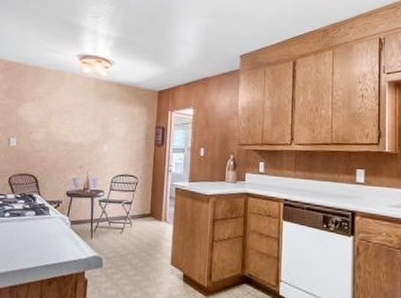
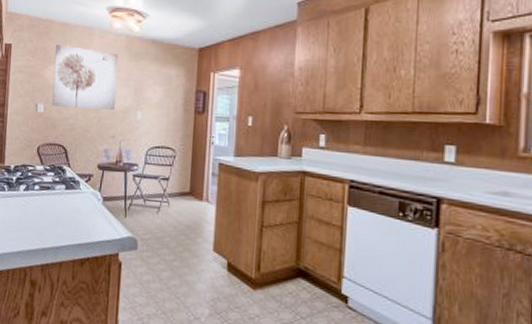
wall art: none [24,86,87,144] -> present [52,44,118,111]

